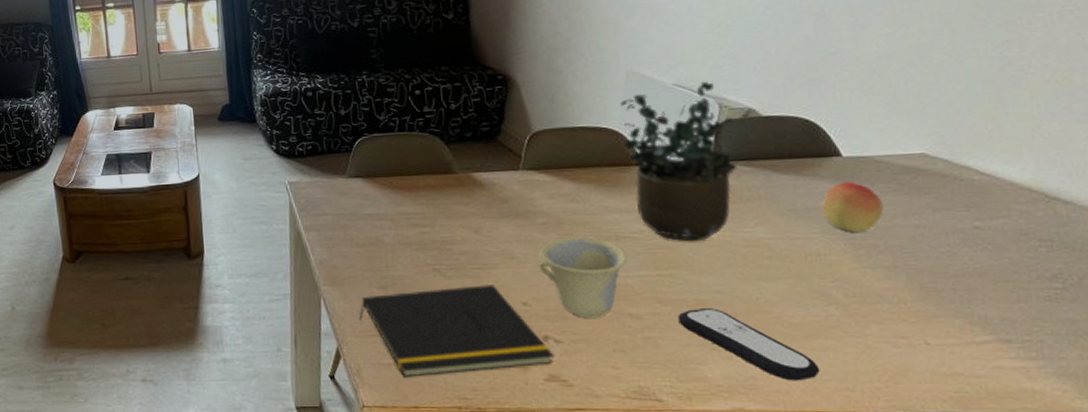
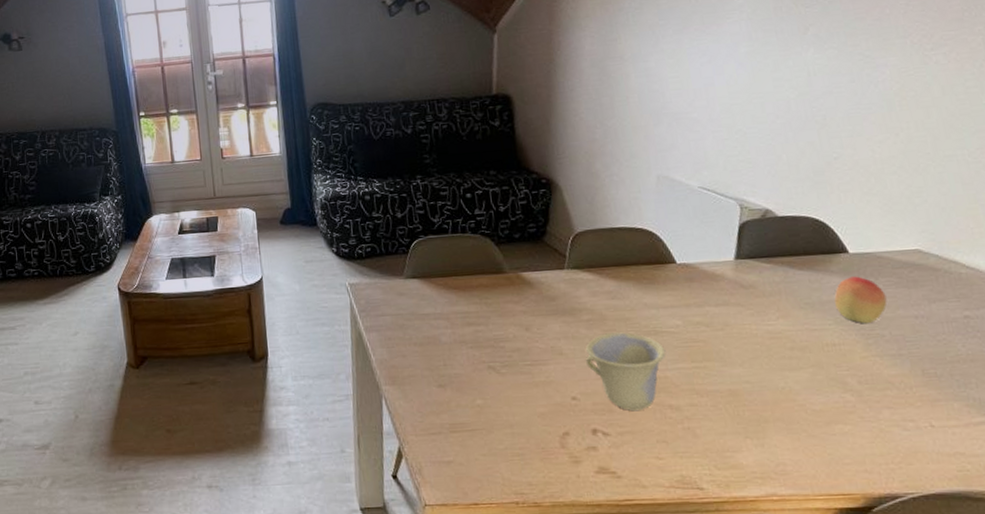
notepad: present [359,285,555,378] -> none [419,380,604,475]
potted plant: present [620,81,738,242] -> none [653,184,759,335]
remote control: present [677,308,820,381] -> none [713,398,842,466]

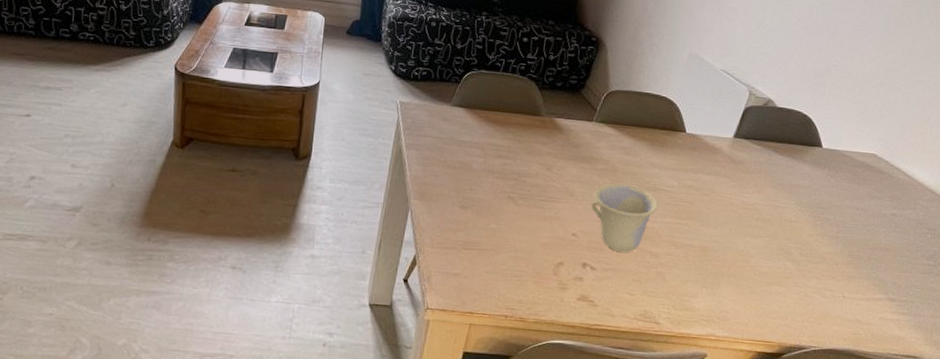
fruit: present [834,276,887,324] -> none [800,167,840,209]

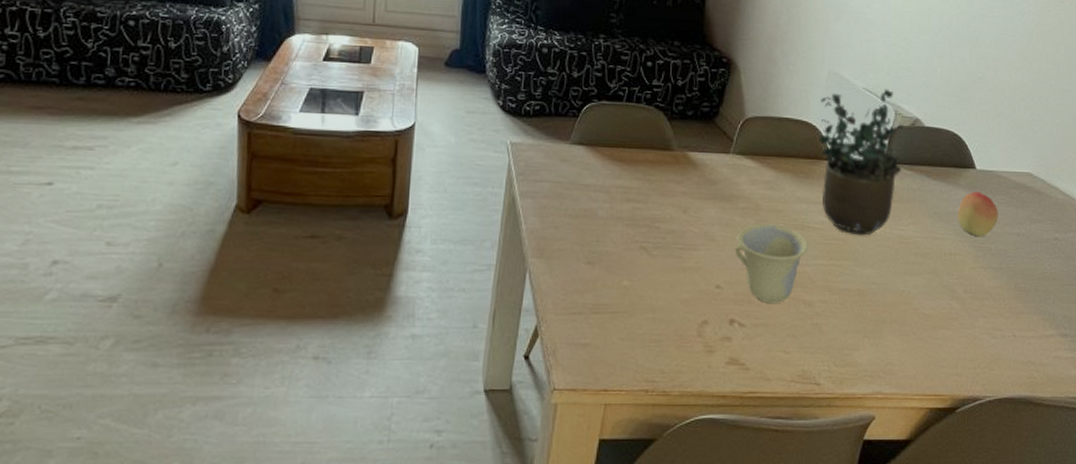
potted plant: none [674,71,758,201] -> present [819,89,905,236]
fruit: none [800,167,840,209] -> present [958,191,999,237]

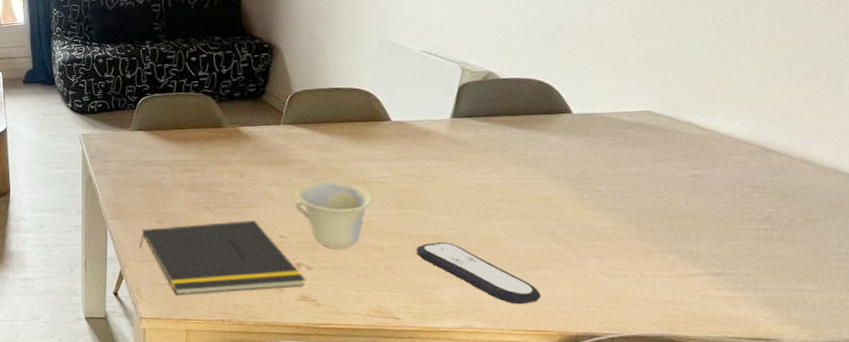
notepad: none [562,266,737,359] -> present [139,220,306,295]
potted plant: present [819,89,905,236] -> none [372,48,476,186]
remote control: none [841,298,940,367] -> present [416,242,542,305]
fruit: present [958,191,999,237] -> none [551,135,608,180]

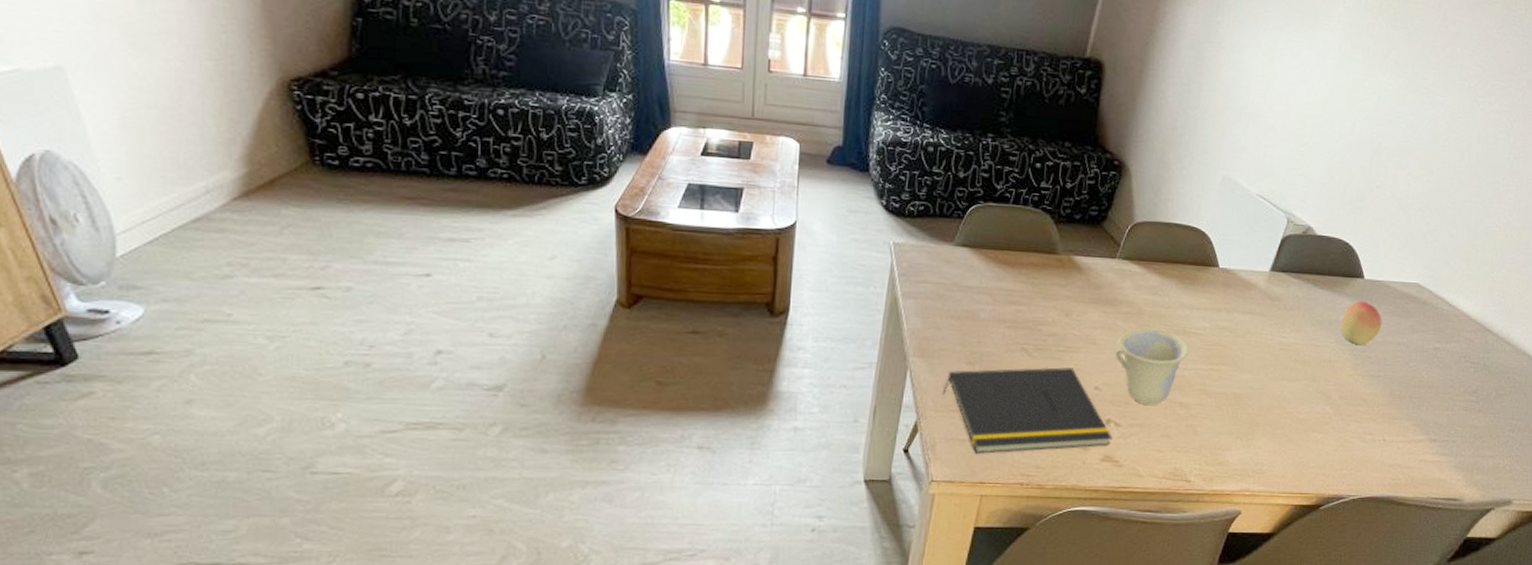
remote control: present [416,242,542,305] -> none [1216,402,1310,467]
fruit: none [551,135,608,180] -> present [1340,301,1382,346]

